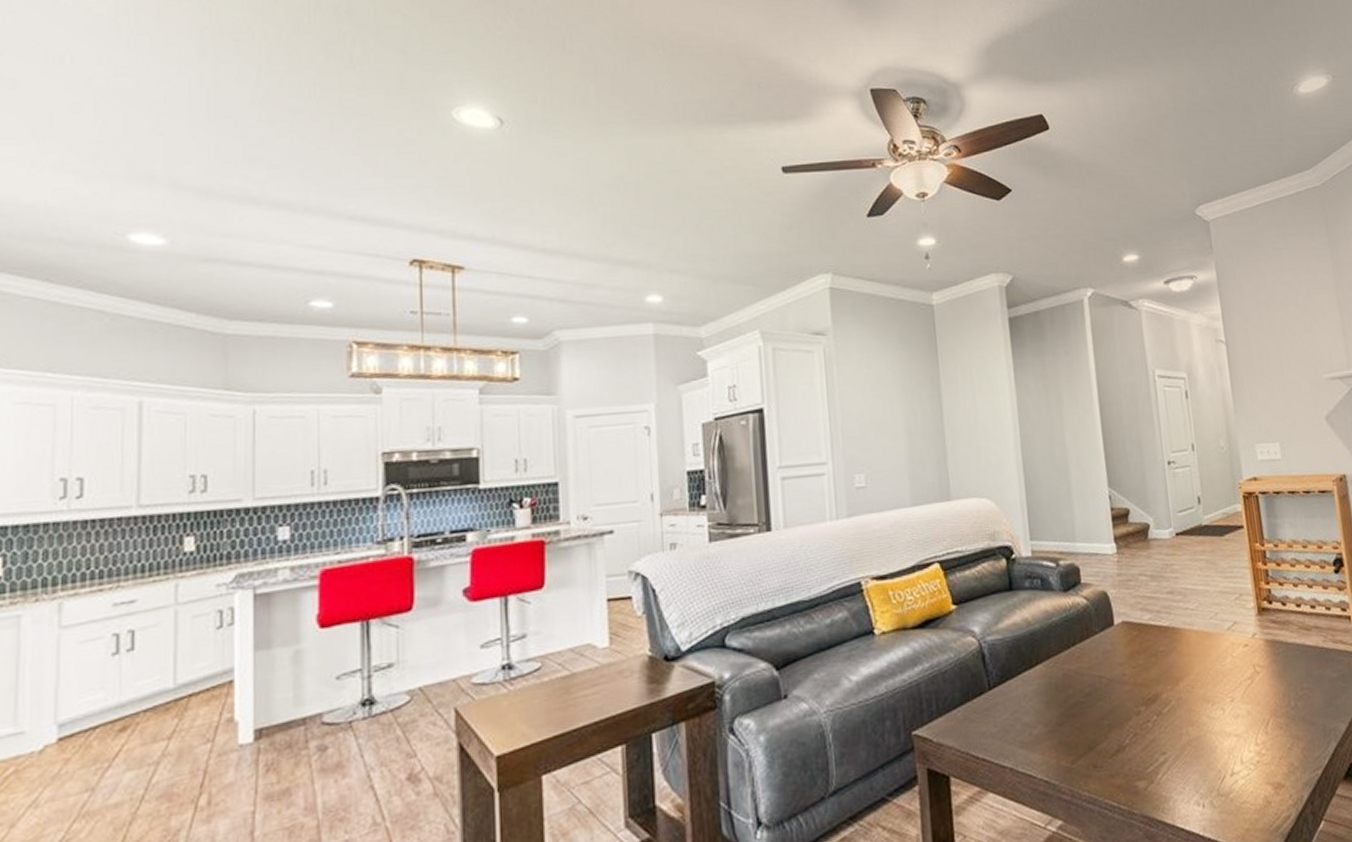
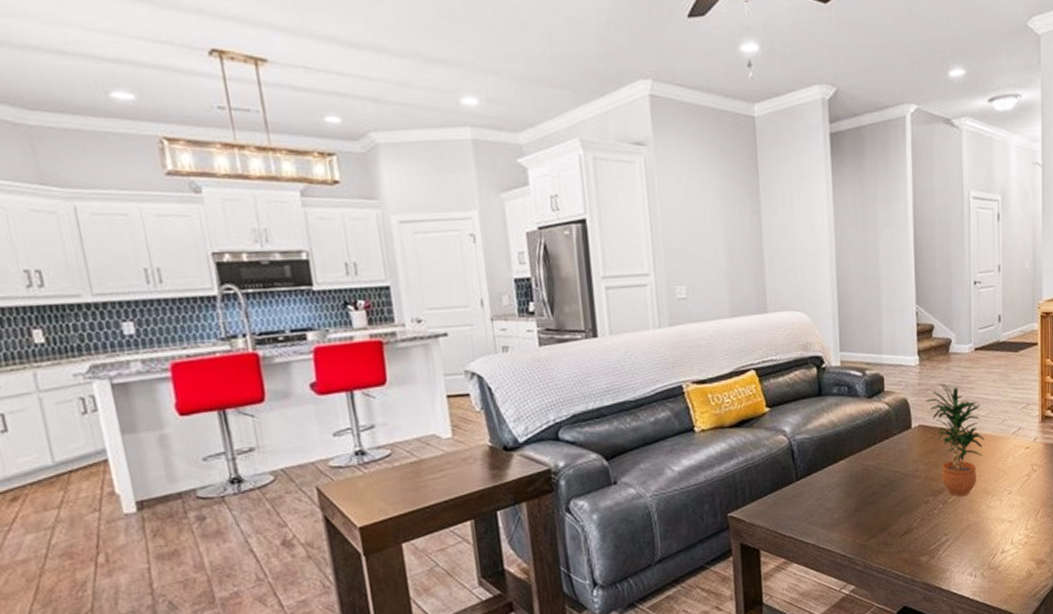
potted plant: none [1127,573,1197,705] -> present [925,384,985,496]

